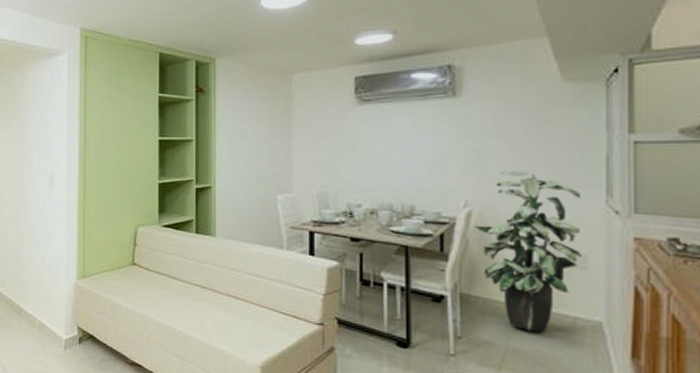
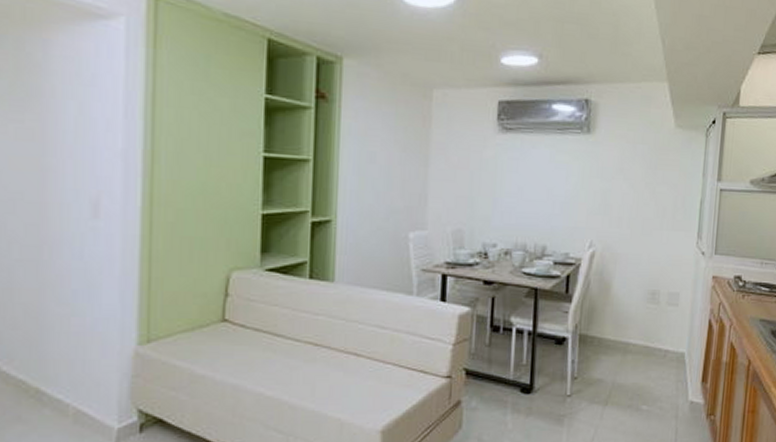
indoor plant: present [473,170,582,333] -> none [595,211,679,367]

